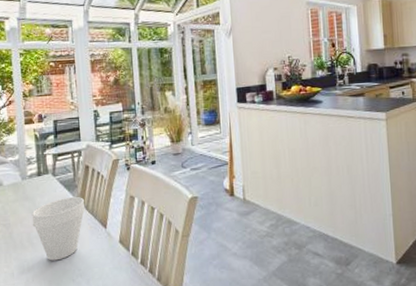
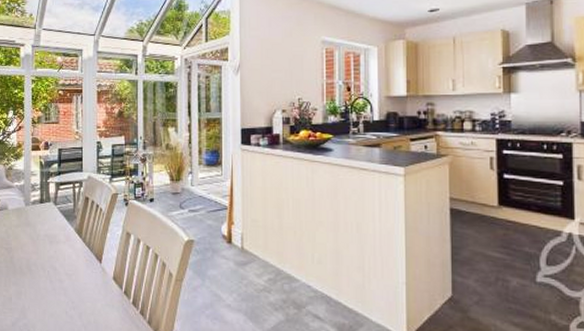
cup: present [31,197,86,261] -> none [32,228,83,290]

